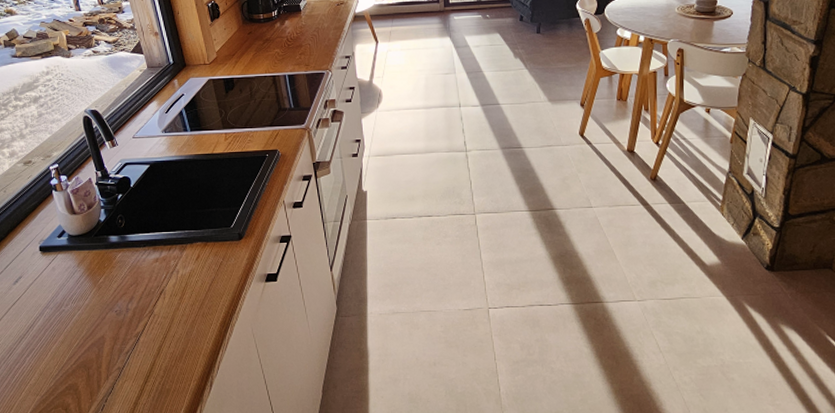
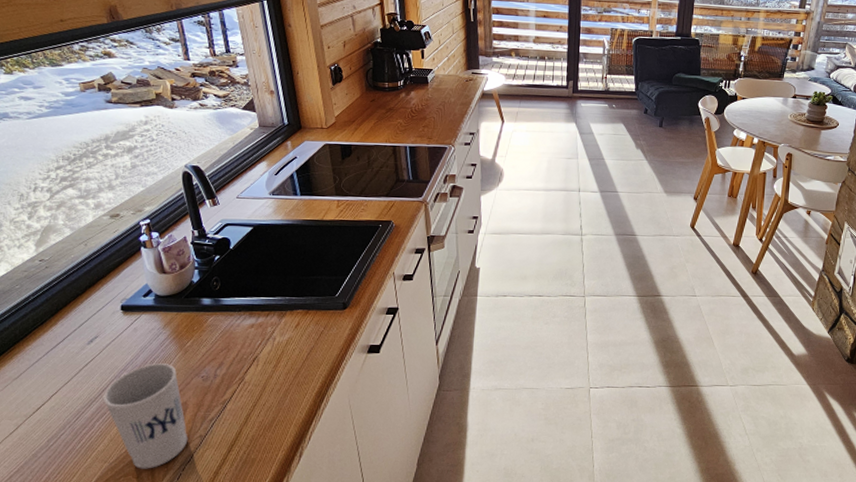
cup: none [30,300,108,401] -> present [102,363,188,469]

